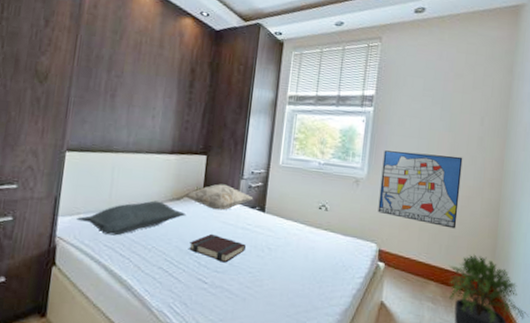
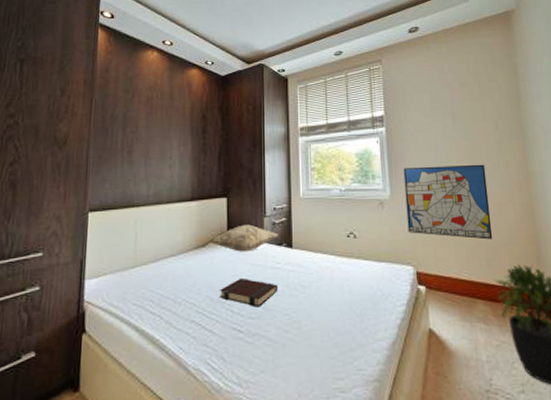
cushion: present [76,200,185,236] -> none [104,250,212,293]

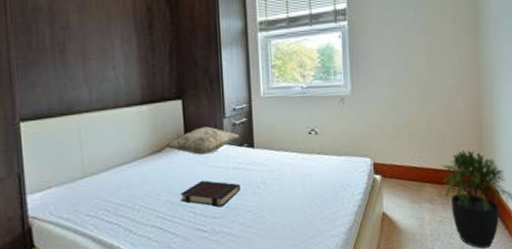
wall art: present [403,164,493,240] -> none [364,57,443,130]

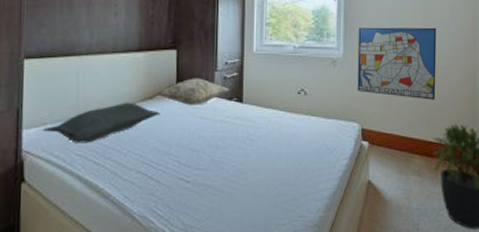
cushion: none [49,157,170,204] -> present [43,102,160,143]
book: present [180,180,240,207] -> none [167,130,226,159]
wall art: none [364,57,443,130] -> present [357,27,437,100]

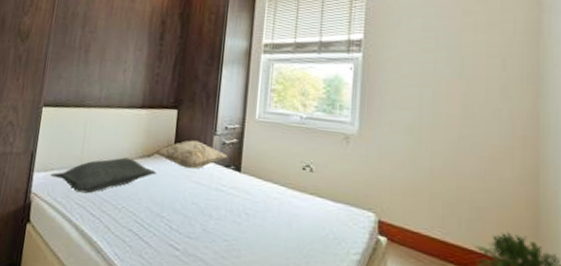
wall art: present [357,27,437,100] -> none [374,102,482,198]

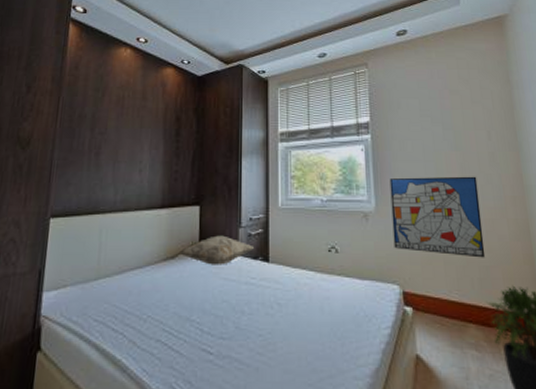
cushion: present [50,157,156,194] -> none [63,262,182,308]
wall art: none [374,102,482,198] -> present [389,176,486,258]

